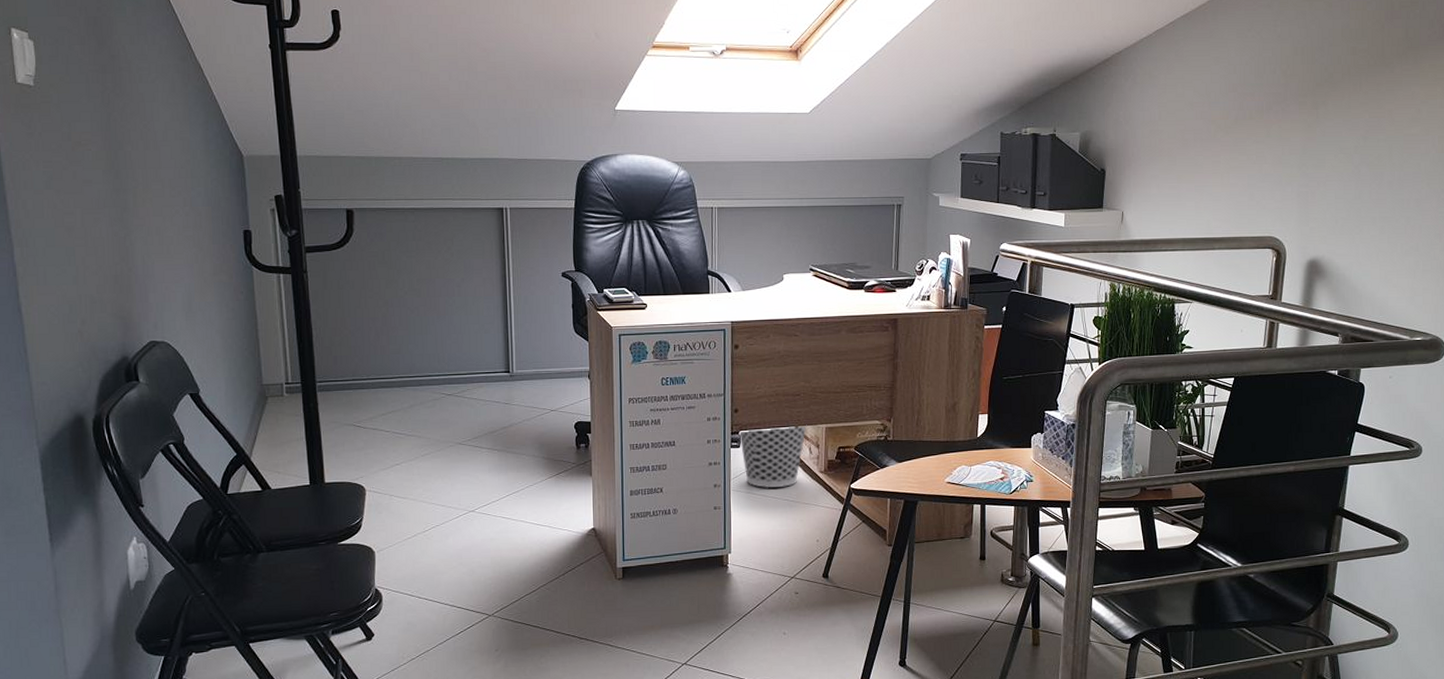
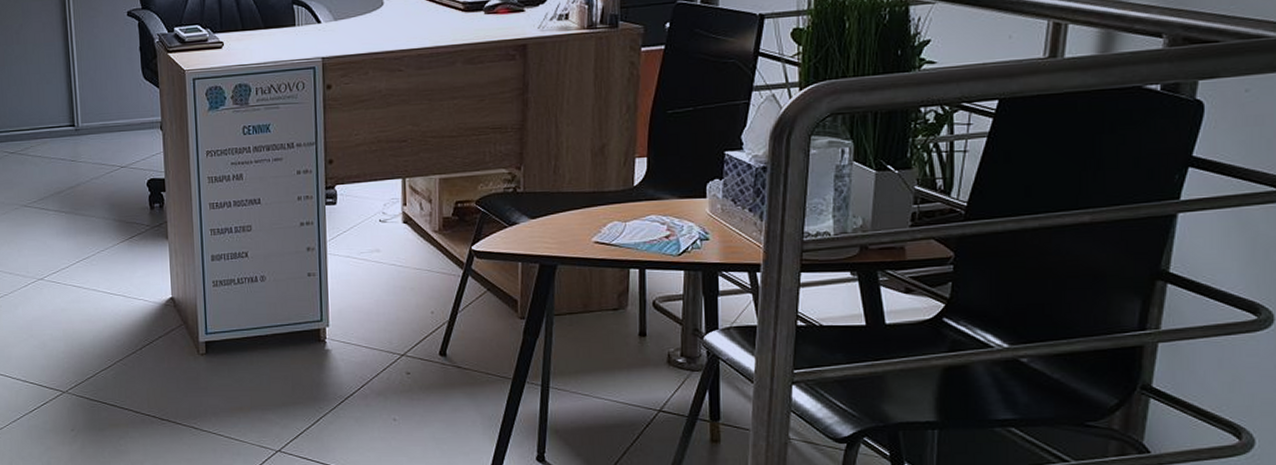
wastebasket: present [738,424,807,489] -> none [334,176,416,252]

